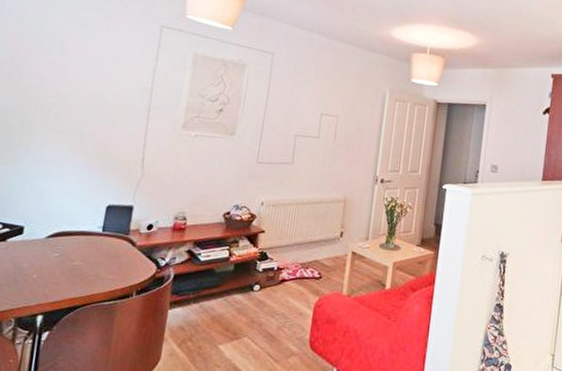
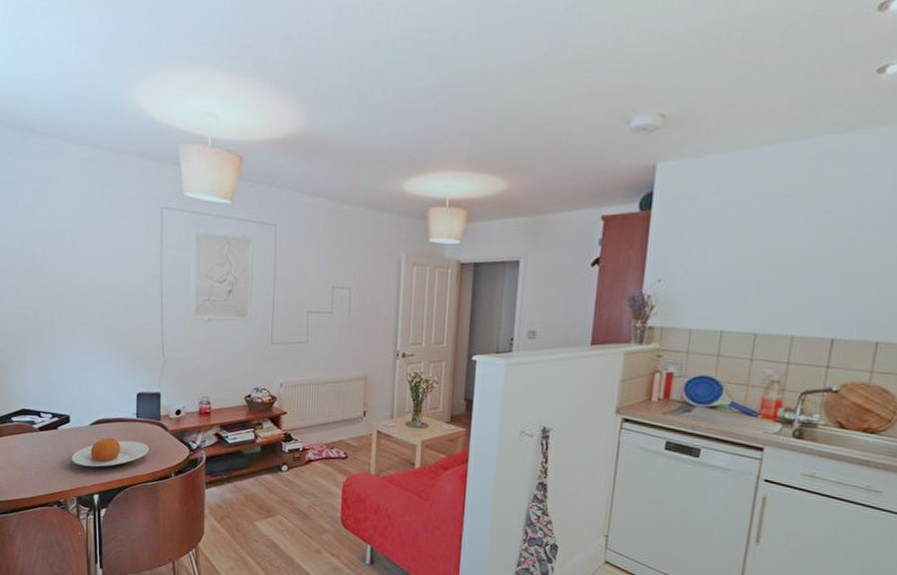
plate: none [16,252,112,285] -> present [71,438,149,467]

